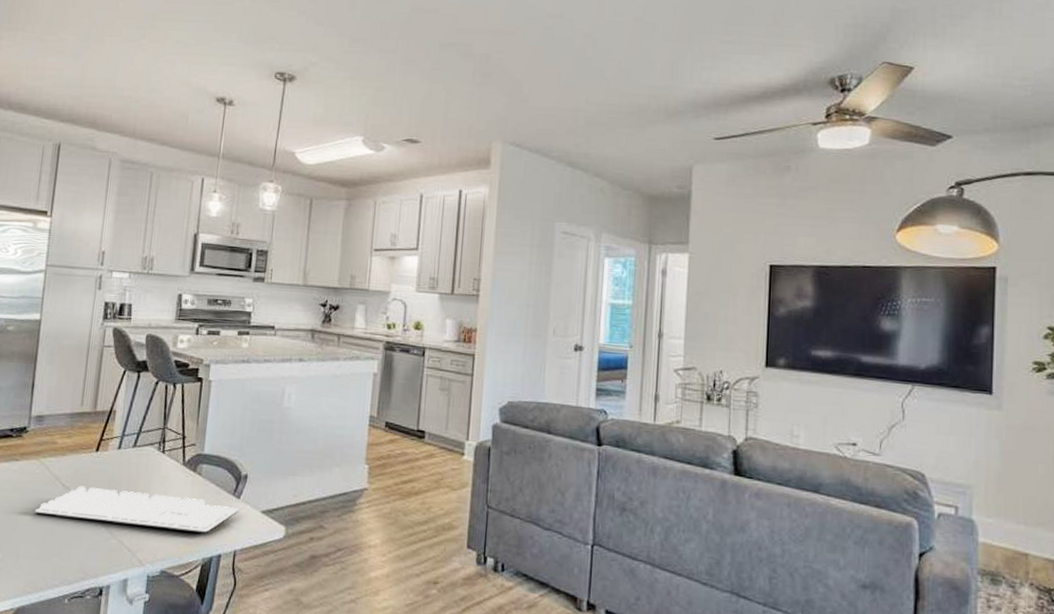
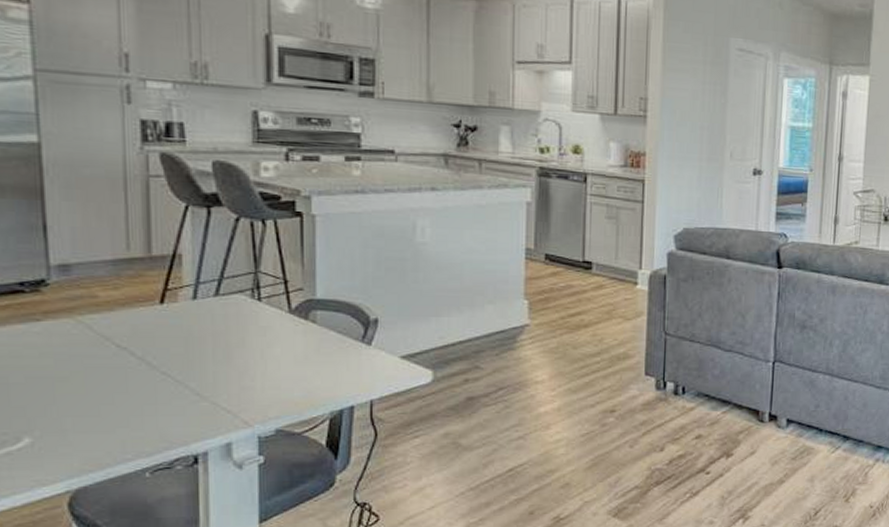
keyboard: present [34,486,240,534] -> none [79,345,372,386]

